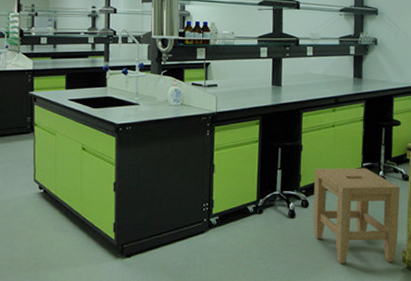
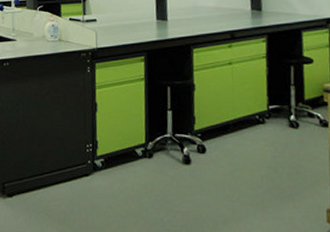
stool: present [313,168,401,264] -> none [210,110,319,222]

